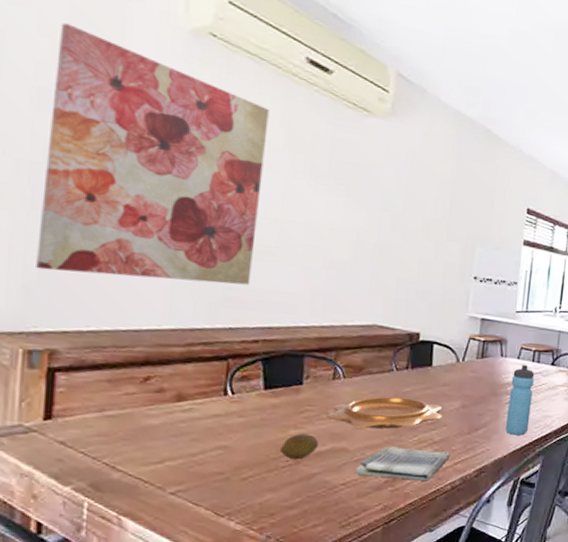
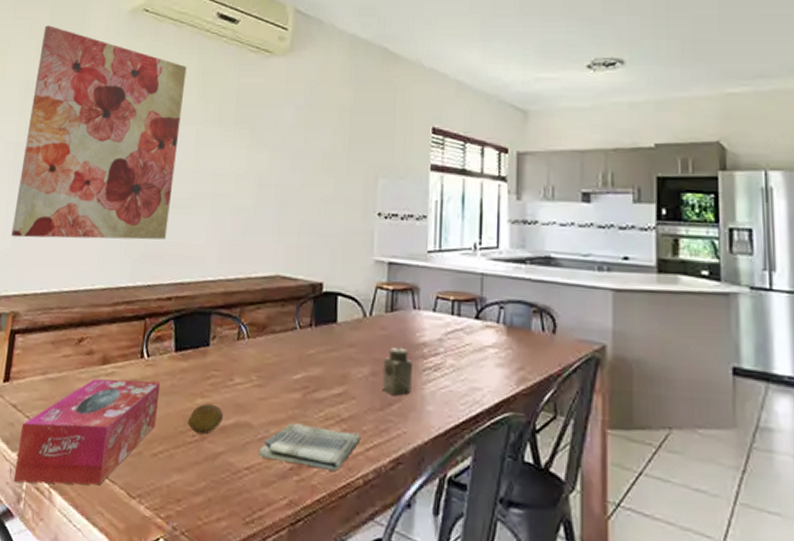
tissue box: none [69,414,249,513] -> present [13,378,161,485]
decorative bowl: present [326,396,442,429] -> none [231,360,350,401]
salt shaker: none [470,385,498,423] -> present [382,346,412,396]
water bottle: present [506,364,535,435] -> none [425,318,456,415]

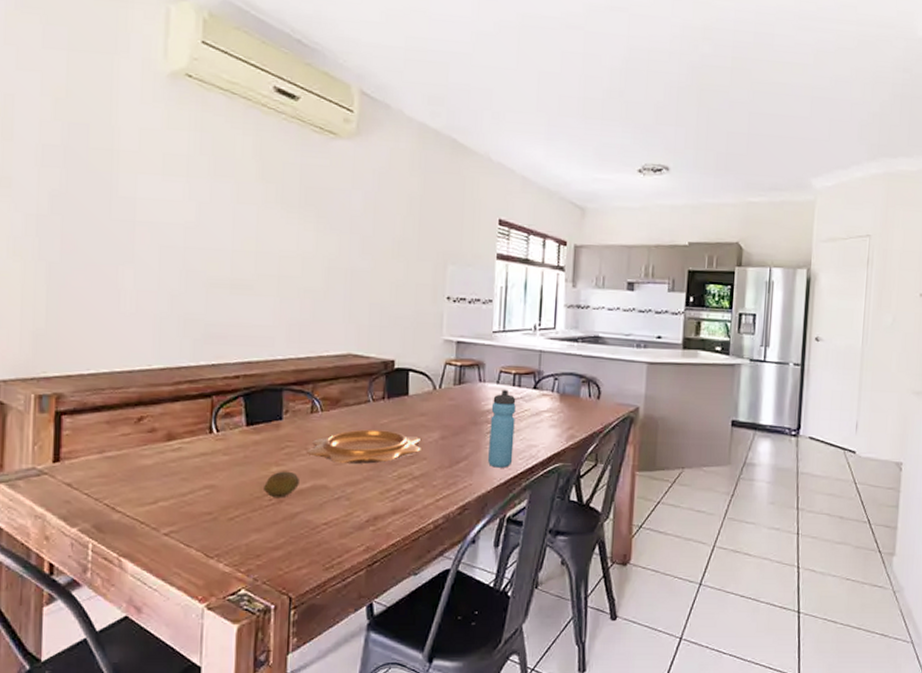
wall art: present [11,25,187,240] -> none [44,81,242,320]
tissue box: present [13,378,161,485] -> none [76,453,233,554]
decorative bowl: none [231,360,350,401] -> present [306,429,421,464]
dish towel: present [259,423,361,471] -> none [336,483,432,519]
salt shaker: present [382,346,412,396] -> none [450,414,478,455]
water bottle: none [425,318,456,415] -> present [488,389,516,468]

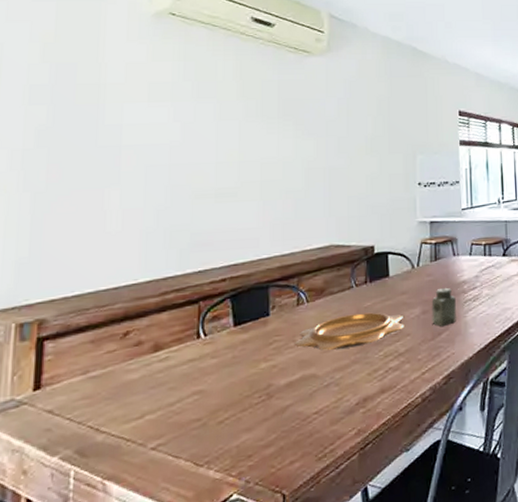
fruit: present [264,471,299,498] -> none [253,365,288,395]
salt shaker: none [450,414,478,455] -> present [431,287,456,326]
water bottle: present [488,389,516,468] -> none [466,259,490,334]

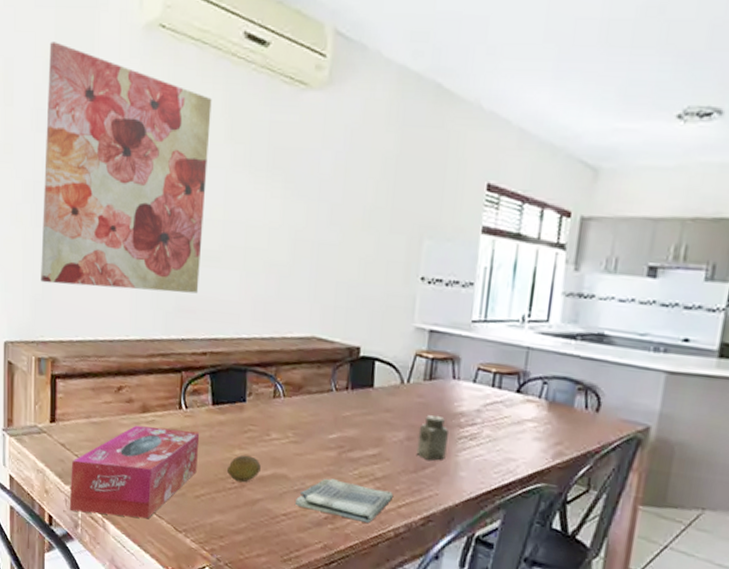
wall art: none [27,28,223,245] -> present [41,42,212,294]
tissue box: none [56,356,221,485] -> present [69,425,200,519]
fruit: none [253,365,288,395] -> present [227,455,261,483]
decorative bowl: present [294,312,405,351] -> none [268,420,385,458]
dish towel: none [326,362,417,401] -> present [295,478,394,523]

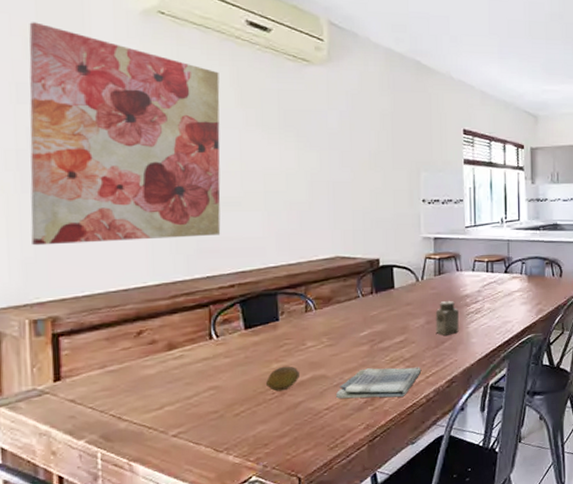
tissue box: present [69,425,200,519] -> none [84,356,235,464]

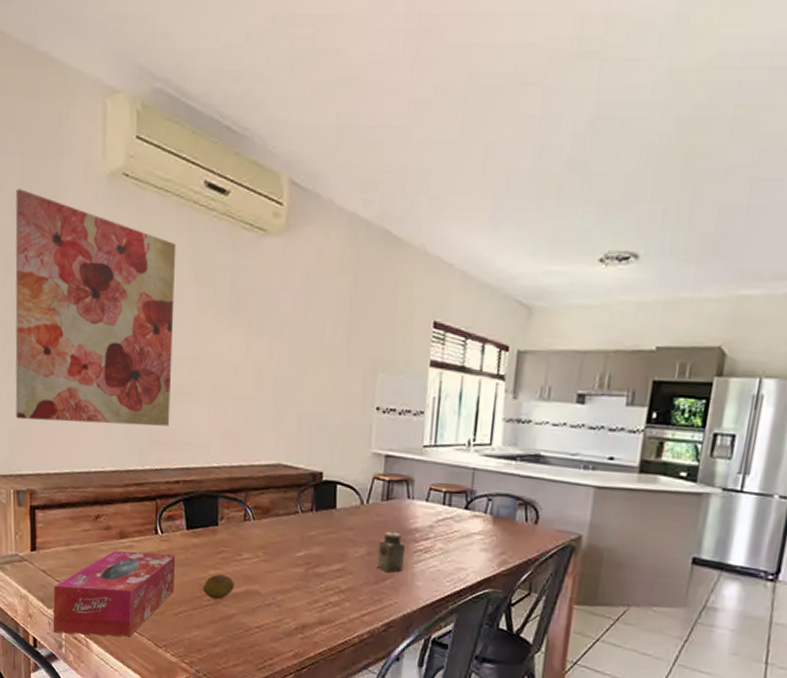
tissue box: none [84,356,235,464] -> present [53,550,176,637]
dish towel: present [336,367,422,399] -> none [268,592,358,631]

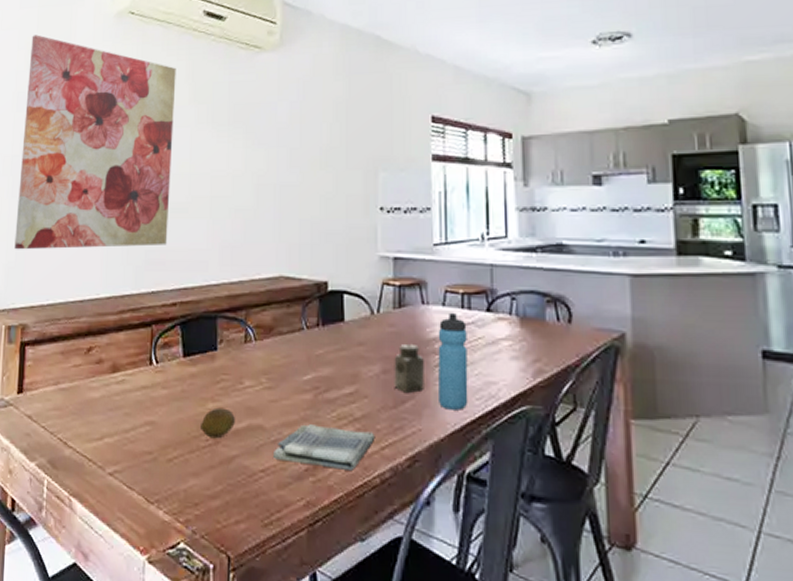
tissue box: present [53,550,176,637] -> none [33,386,171,492]
dish towel: none [268,592,358,631] -> present [274,424,376,470]
water bottle: none [415,507,446,589] -> present [438,312,468,410]

